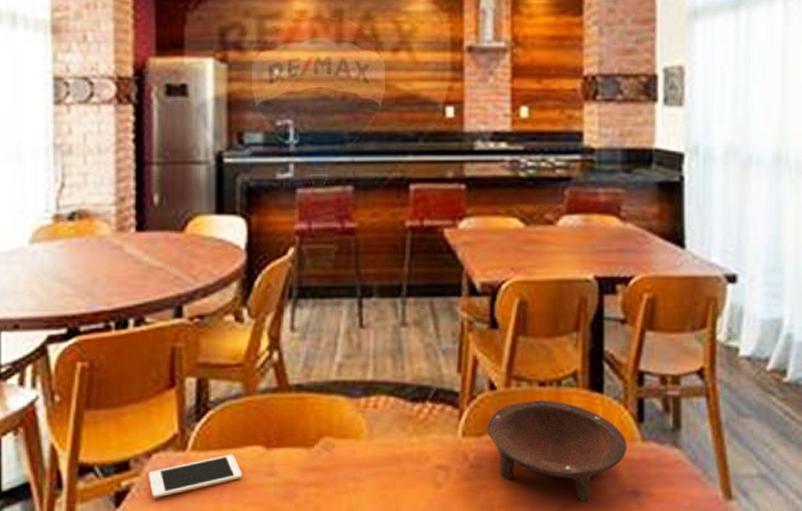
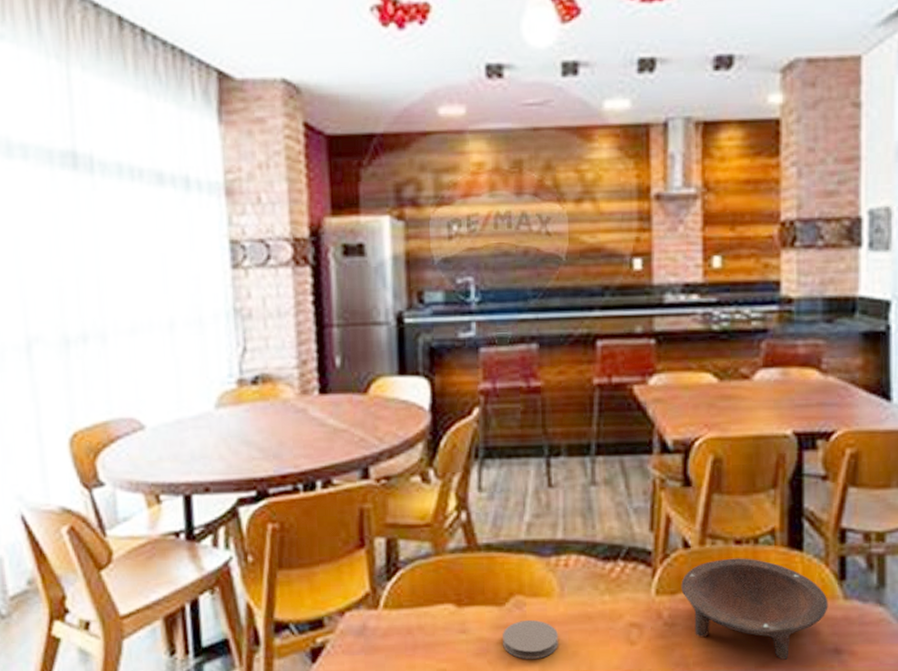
cell phone: present [148,454,243,498] -> none [342,612,435,654]
coaster: none [311,461,366,503] -> present [503,619,558,659]

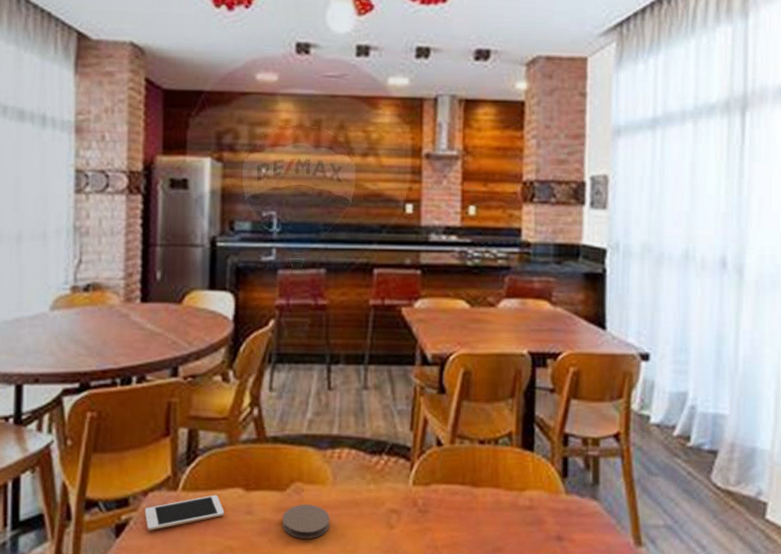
cell phone: none [342,612,435,654] -> present [144,494,225,531]
bowl: present [681,558,828,660] -> none [434,456,553,545]

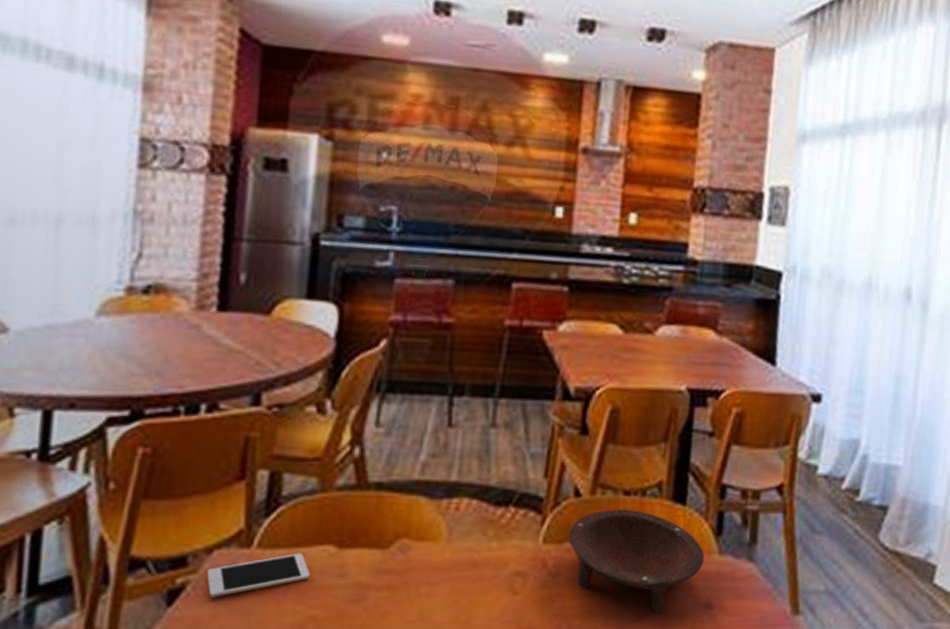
coaster: present [282,504,330,539] -> none [382,564,441,607]
bowl: none [434,456,553,545] -> present [568,509,705,613]

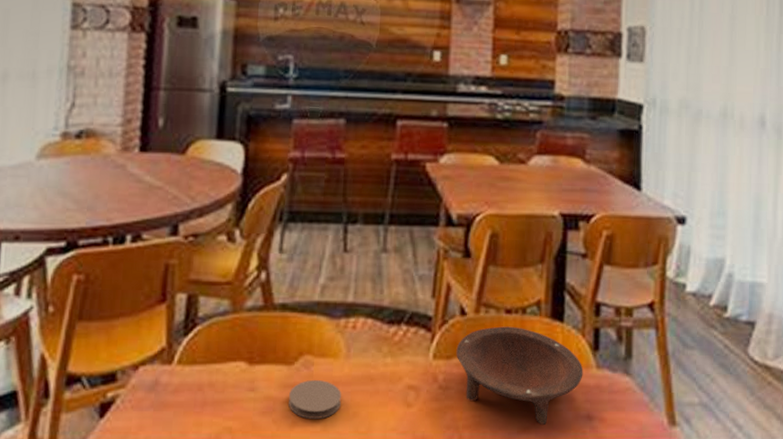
cell phone: present [206,553,311,597] -> none [133,369,225,410]
coaster: none [382,564,441,607] -> present [289,379,341,419]

